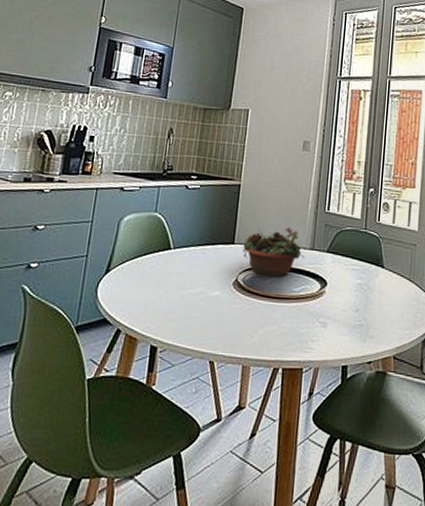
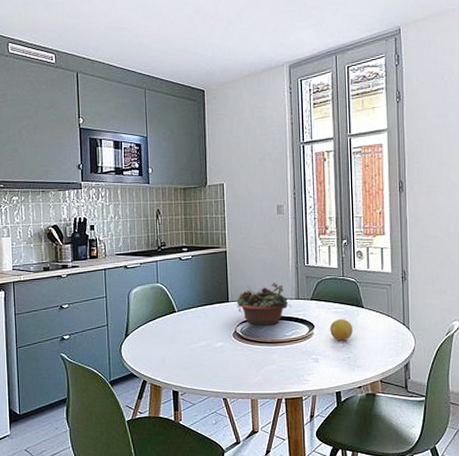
fruit: none [344,277,369,304] -> present [330,318,353,341]

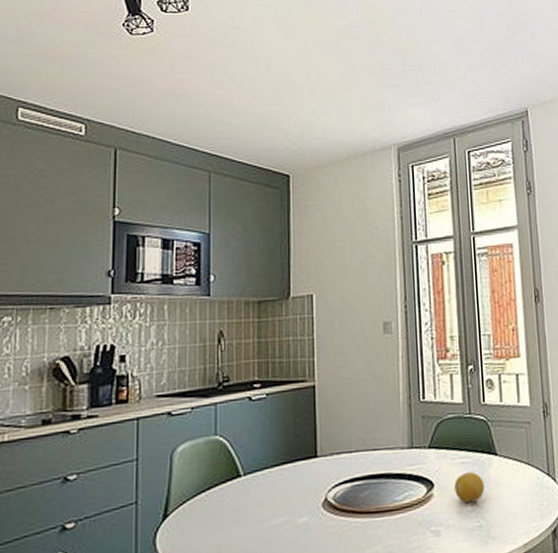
succulent planter: present [237,282,292,326] -> none [328,425,404,490]

